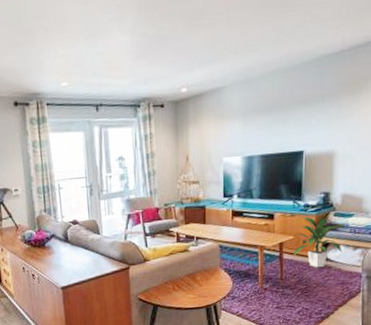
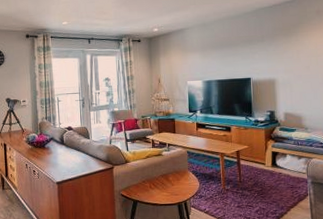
indoor plant: present [293,214,345,268] -> none [249,128,289,173]

